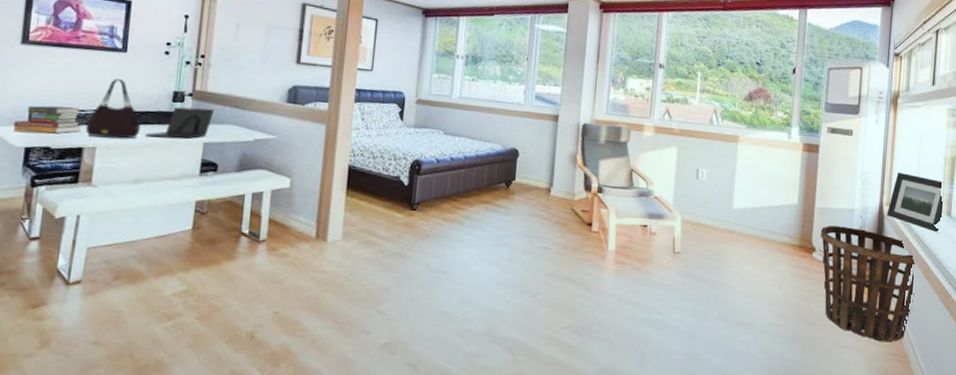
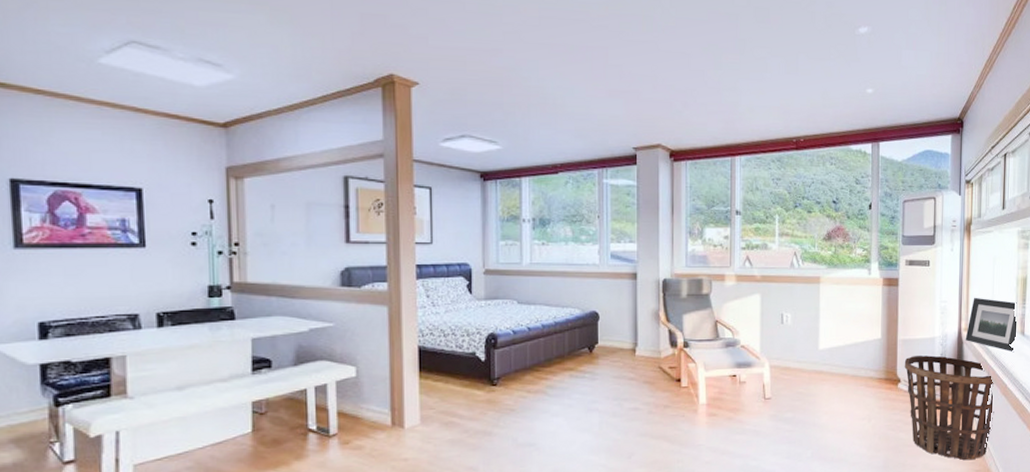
books: present [12,105,82,134] -> none [21,313,106,348]
handbag: present [85,79,141,138] -> none [109,278,176,344]
laptop: present [145,106,214,139] -> none [182,302,259,338]

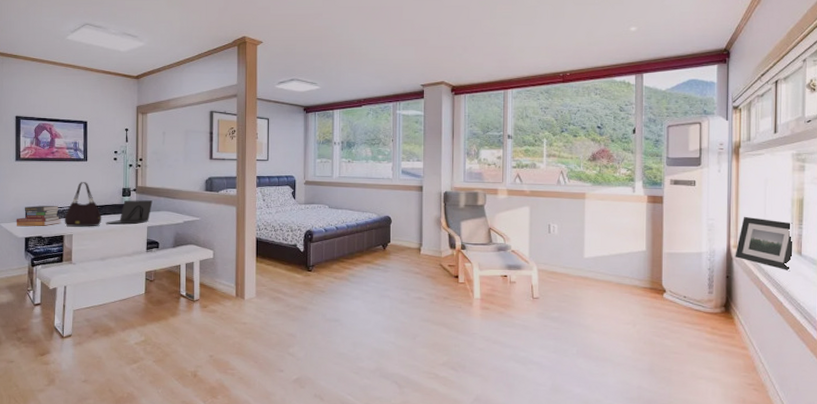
books: none [21,313,106,348] -> present [16,205,62,227]
handbag: none [109,278,176,344] -> present [64,182,102,227]
laptop: none [182,302,259,338] -> present [105,200,153,225]
basket: present [904,355,994,460] -> none [670,269,768,373]

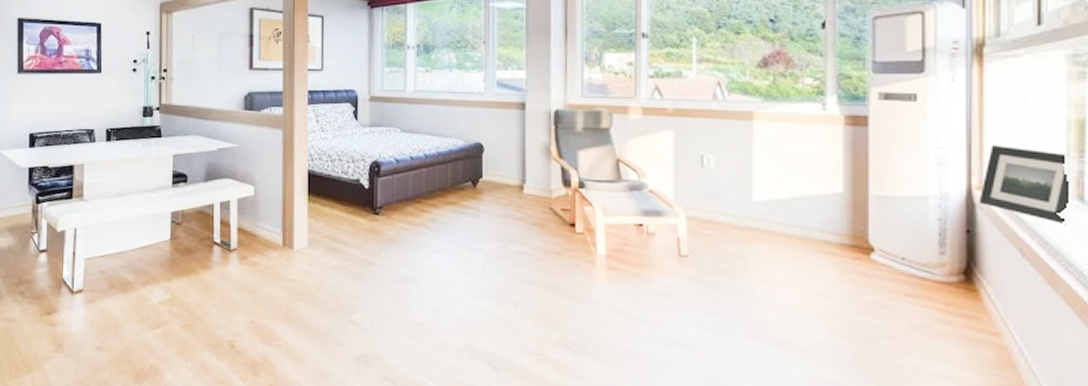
books: present [16,205,62,227] -> none [18,127,71,155]
handbag: present [64,182,102,227] -> none [74,99,119,155]
laptop: present [105,200,153,225] -> none [123,121,180,152]

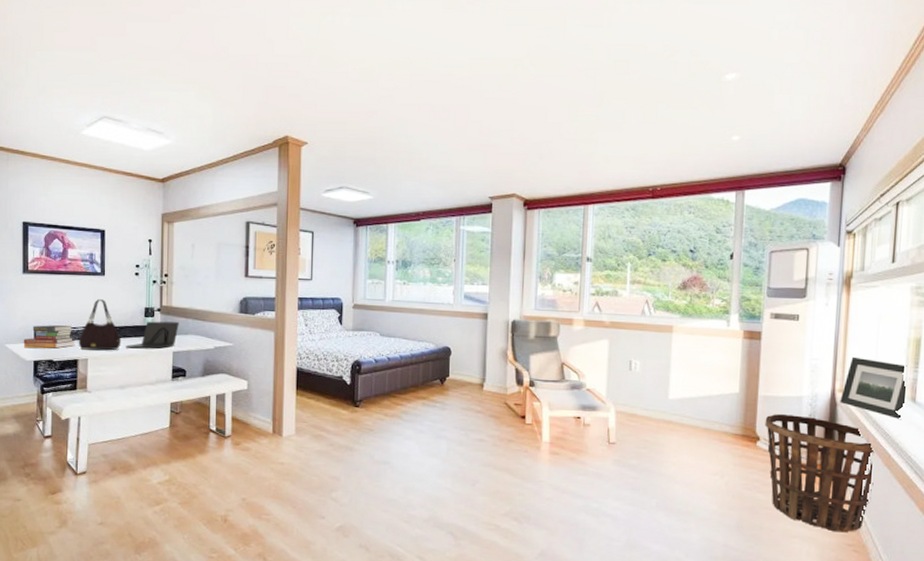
books: none [18,127,71,155] -> present [23,325,76,349]
handbag: none [74,99,119,155] -> present [78,299,122,351]
laptop: none [123,121,180,152] -> present [125,321,179,349]
basket: none [880,218,1033,371] -> present [764,414,875,533]

